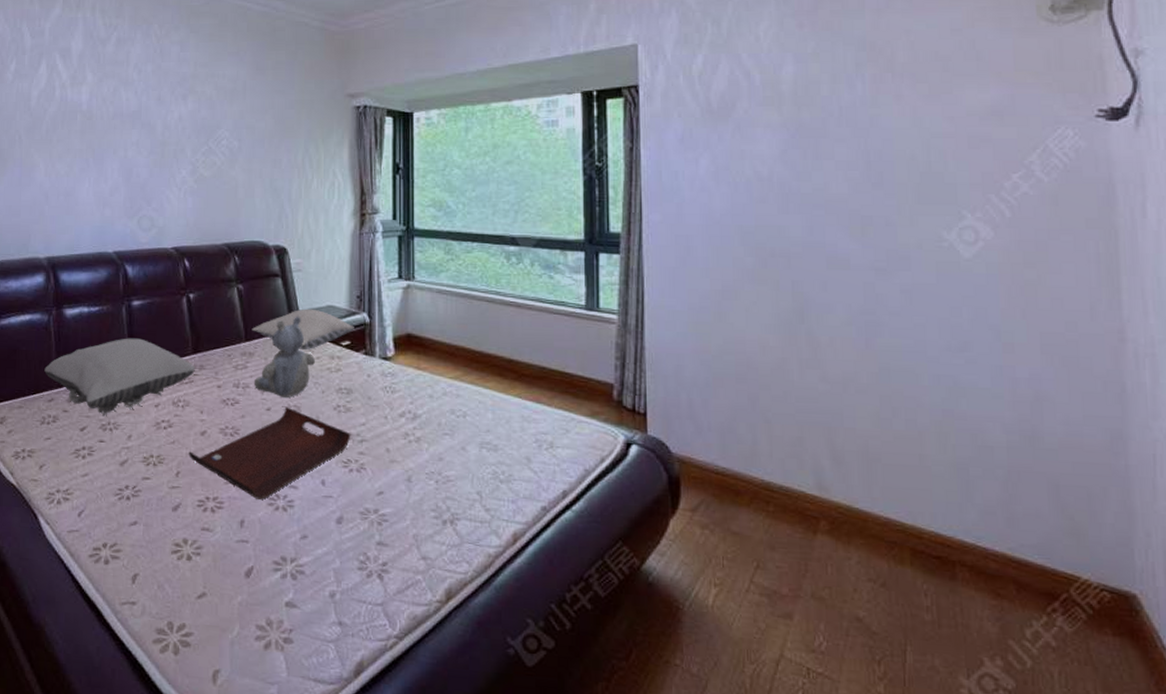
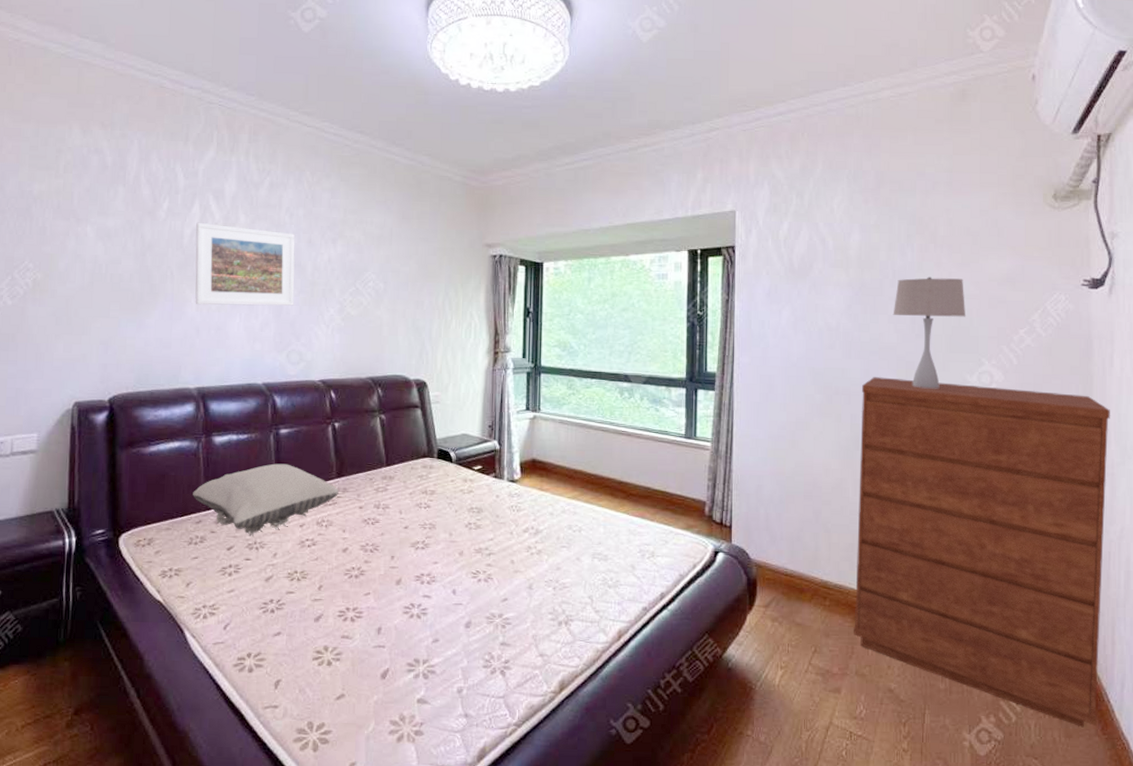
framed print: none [43,83,145,170] -> present [195,222,295,306]
serving tray: present [189,406,351,500] -> none [331,524,480,608]
pillow: present [252,308,354,350] -> none [392,437,486,473]
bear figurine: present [253,316,315,399] -> none [393,443,449,518]
dresser: none [805,235,1150,680] -> present [854,377,1110,728]
table lamp: none [841,112,939,249] -> present [893,276,966,389]

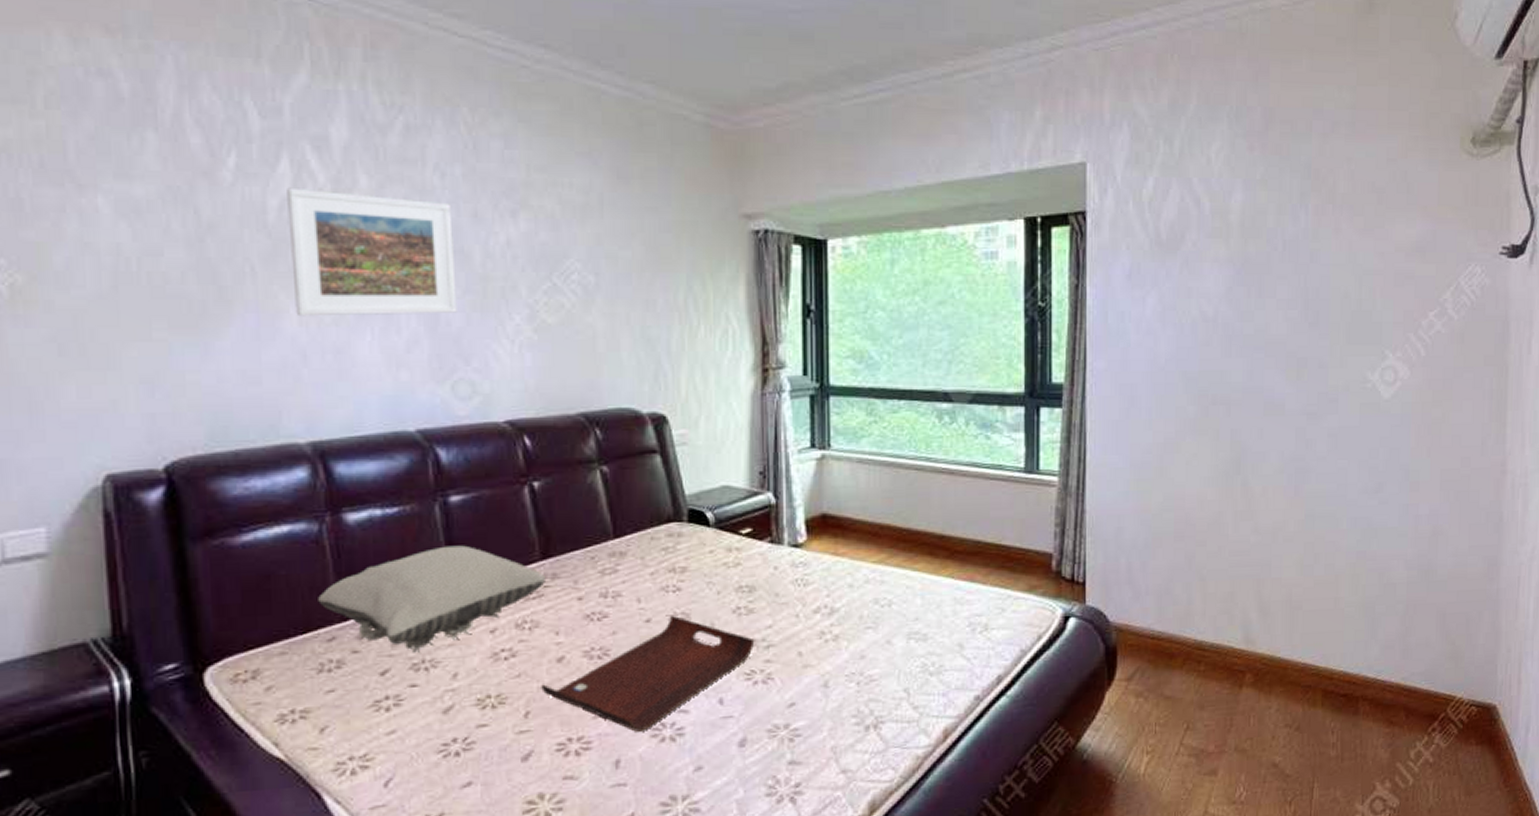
serving tray: none [331,524,480,608] -> present [541,615,755,732]
dresser: present [854,377,1110,728] -> none [1233,379,1526,782]
table lamp: present [893,276,966,389] -> none [1282,247,1369,392]

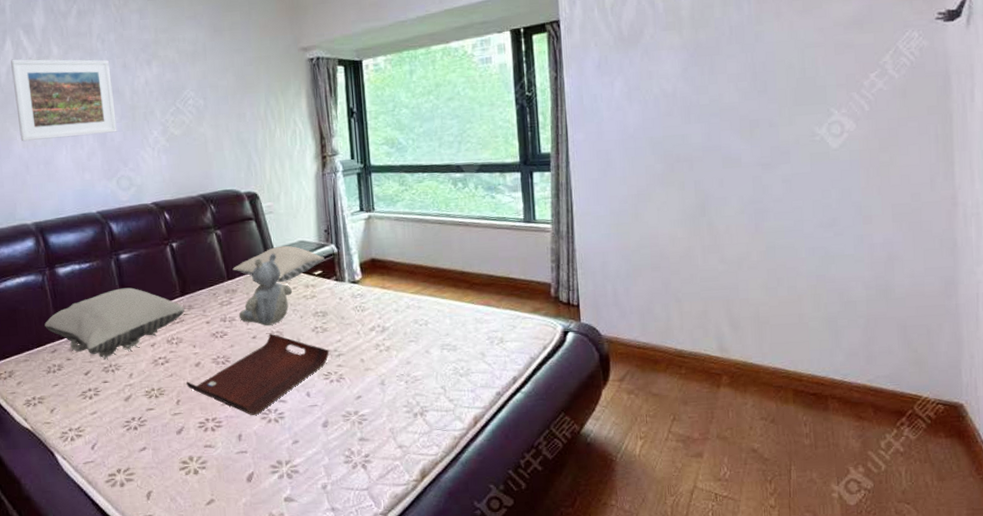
pillow: none [622,491,757,543] -> present [232,245,325,282]
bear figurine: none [627,501,707,605] -> present [238,253,292,326]

